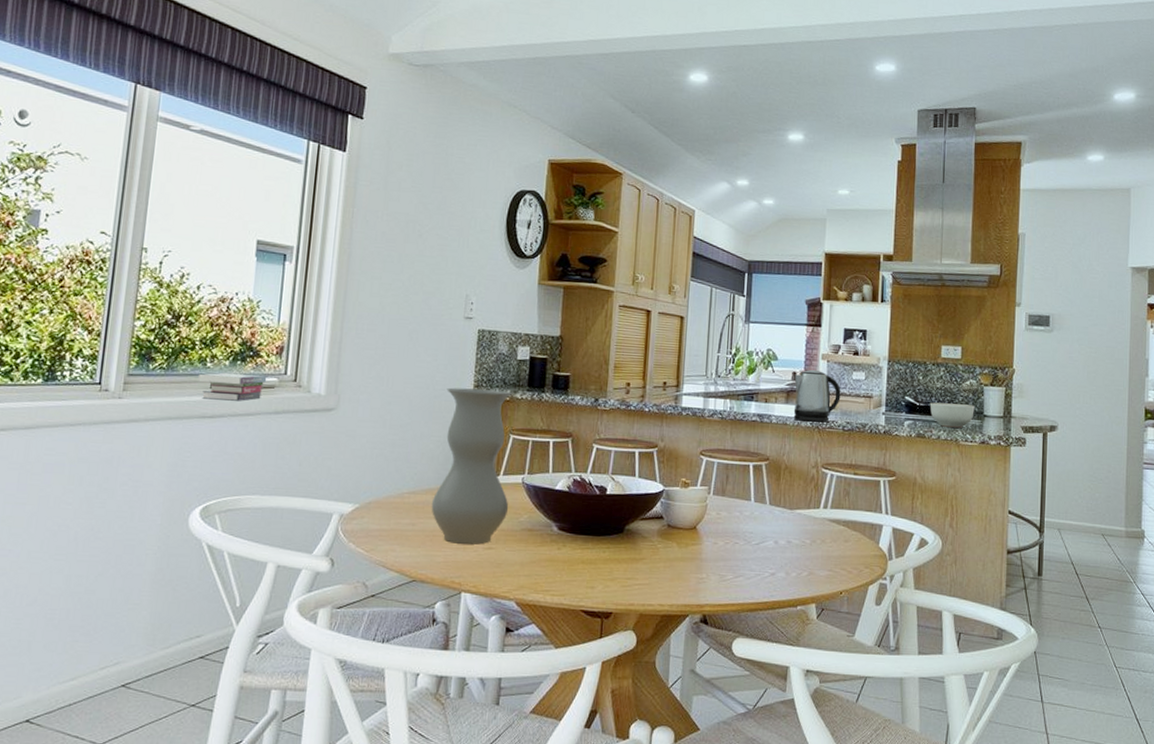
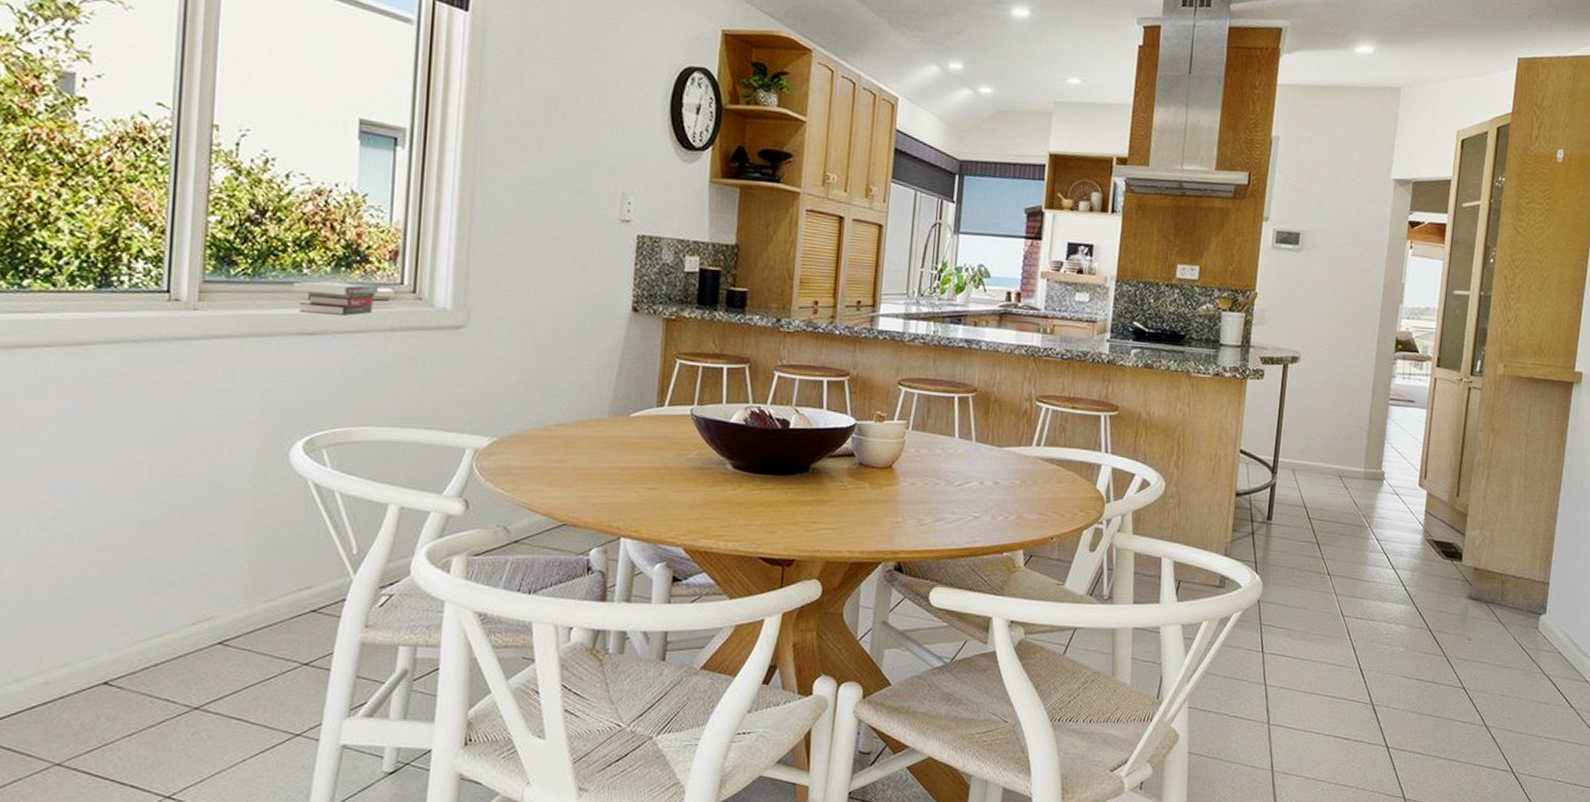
vase: present [431,387,513,545] -> none [583,303,680,484]
kettle: present [793,370,841,423] -> none [1006,289,1062,350]
bowl: present [929,402,975,428] -> none [1160,328,1210,358]

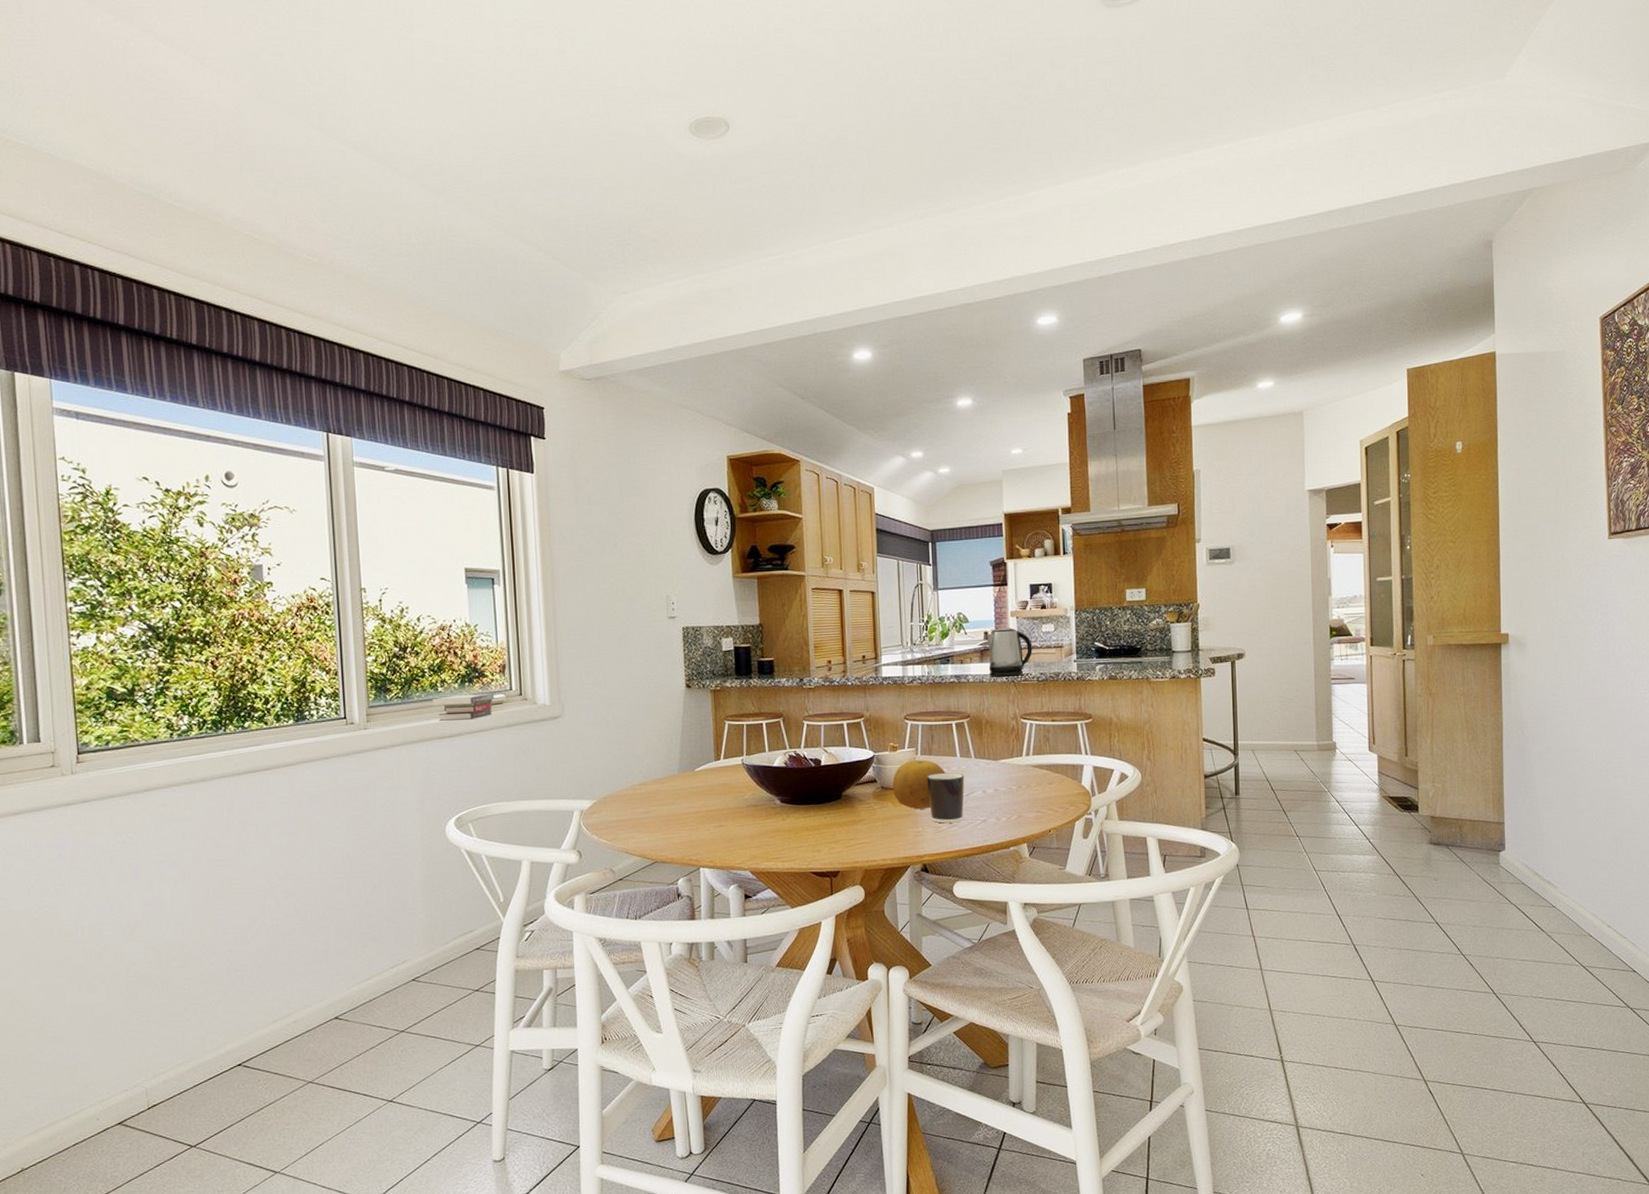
fruit: none [873,435,939,496] -> present [893,759,946,810]
mug: none [914,454,961,516] -> present [926,772,965,824]
kettle: none [1006,289,1062,350] -> present [986,628,1033,677]

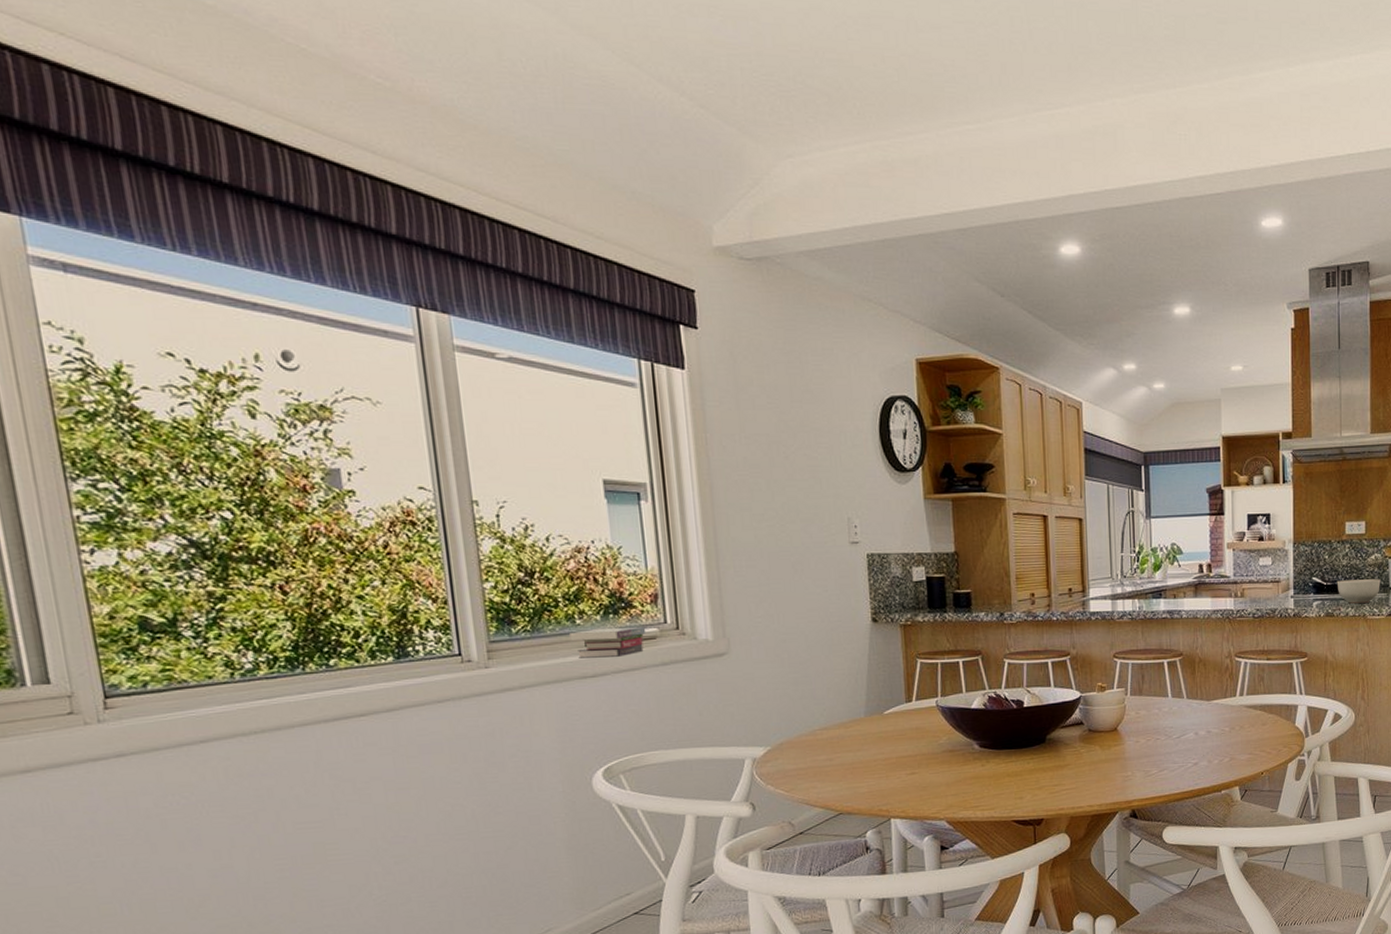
fruit: present [893,759,946,810] -> none [1101,700,1157,753]
mug: present [926,772,965,824] -> none [1136,713,1177,767]
kettle: present [986,628,1033,677] -> none [1201,560,1249,613]
bowl: none [1119,643,1163,667] -> present [1336,579,1380,603]

